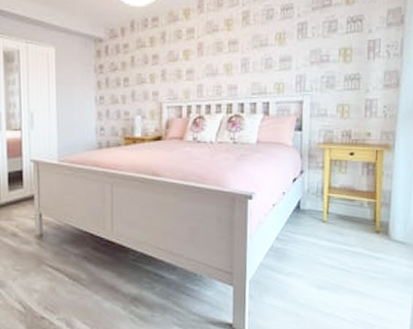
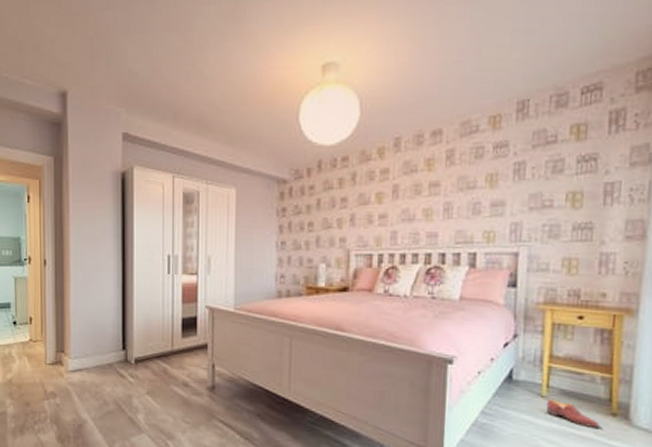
shoe: none [326,222,368,244] -> present [545,398,600,428]

